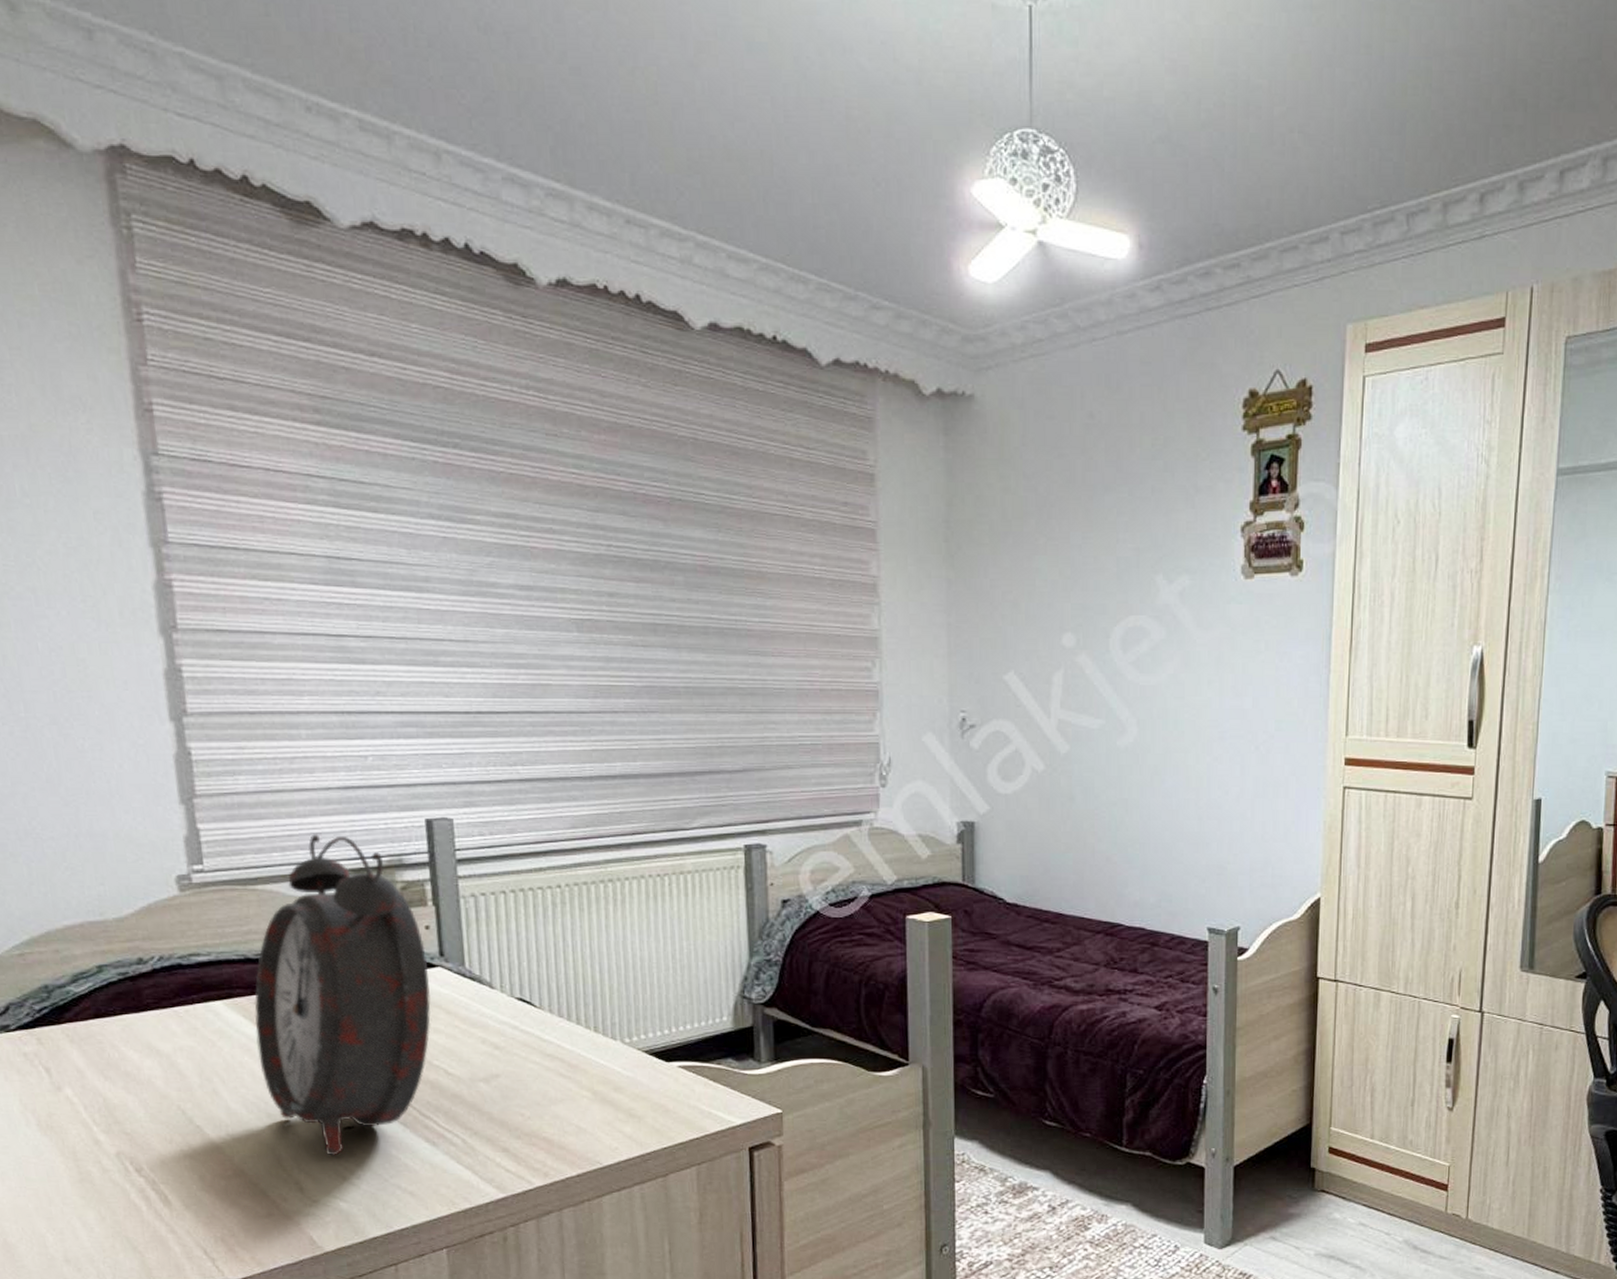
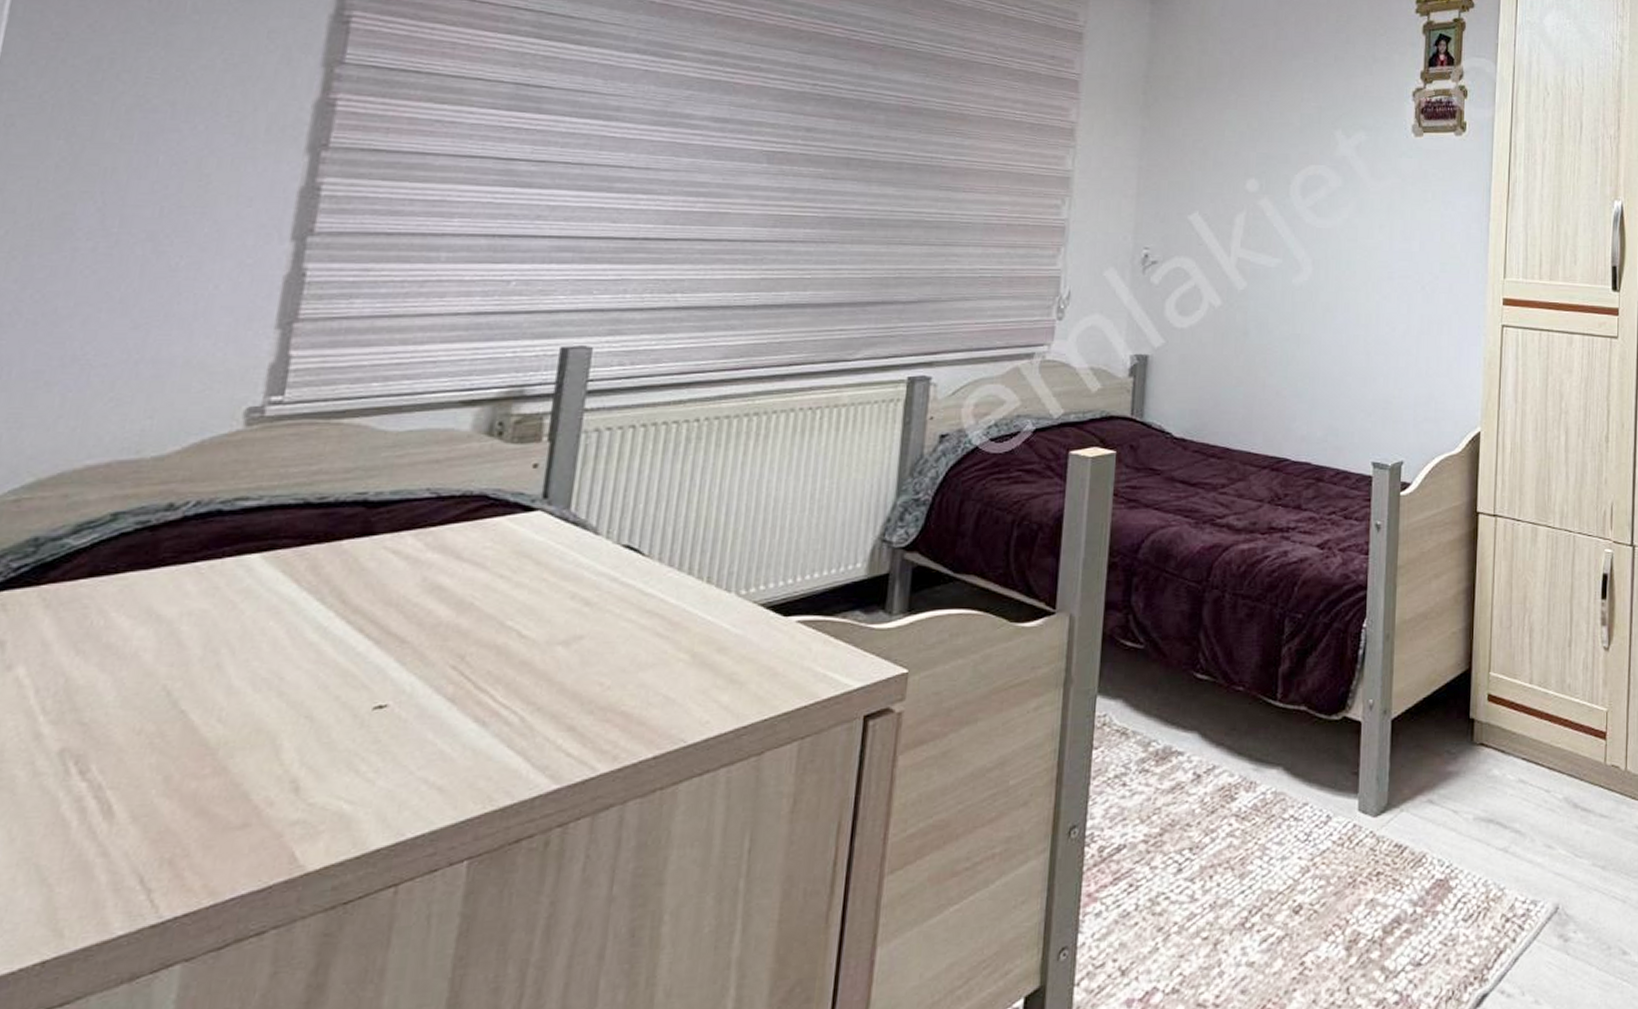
alarm clock: present [254,834,431,1156] -> none [285,362,528,744]

